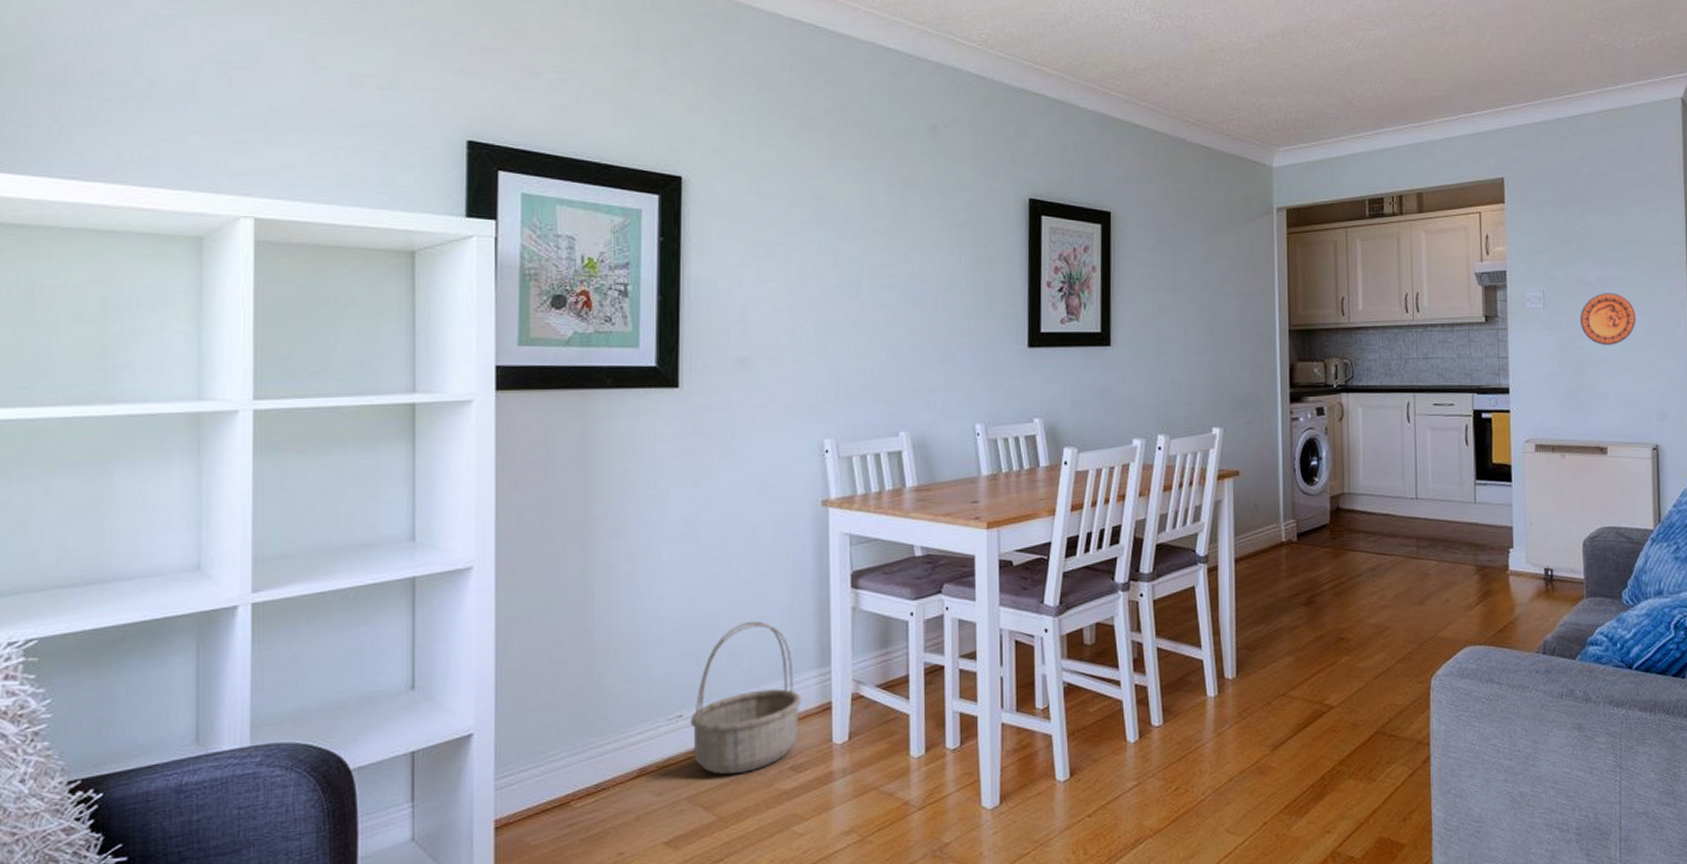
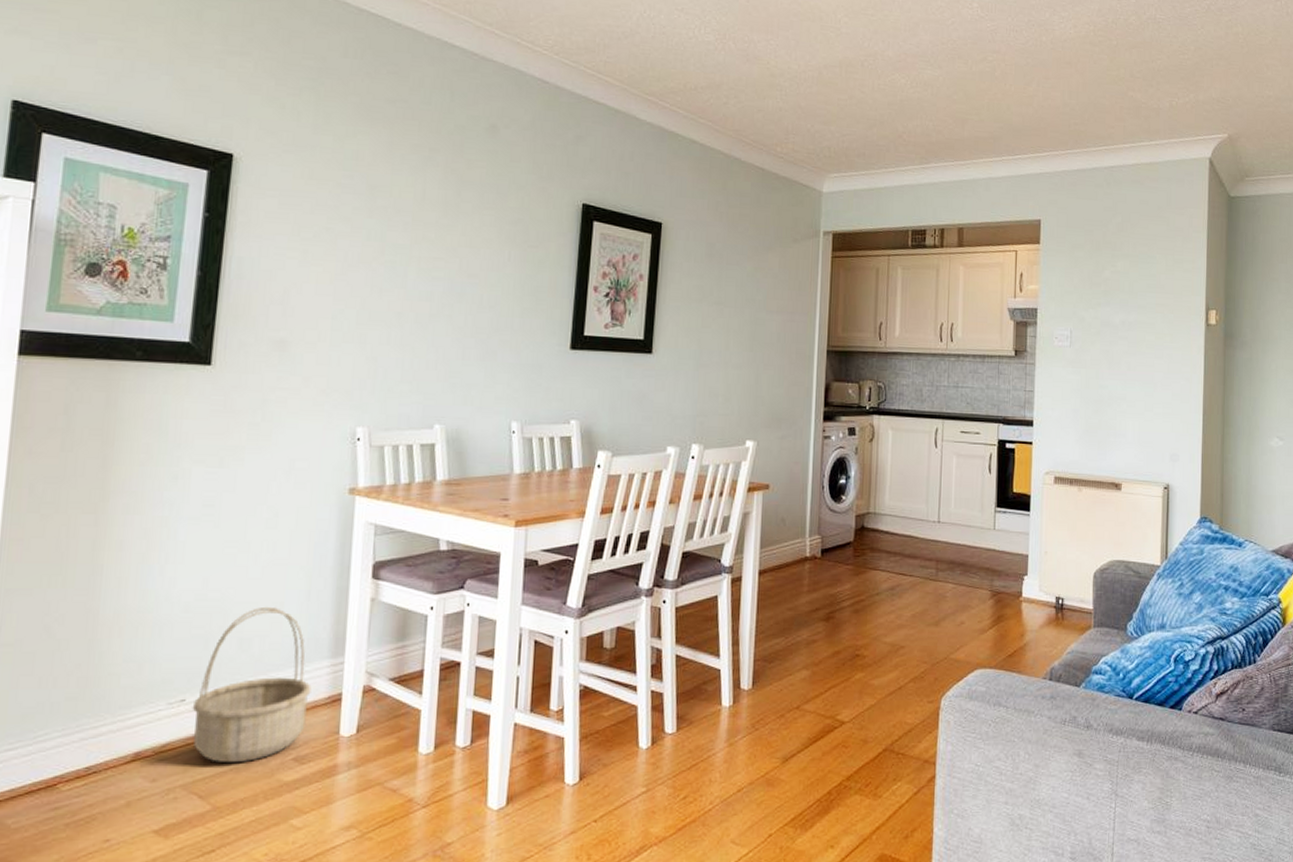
decorative plate: present [1580,293,1636,345] -> none [1104,336,1156,386]

